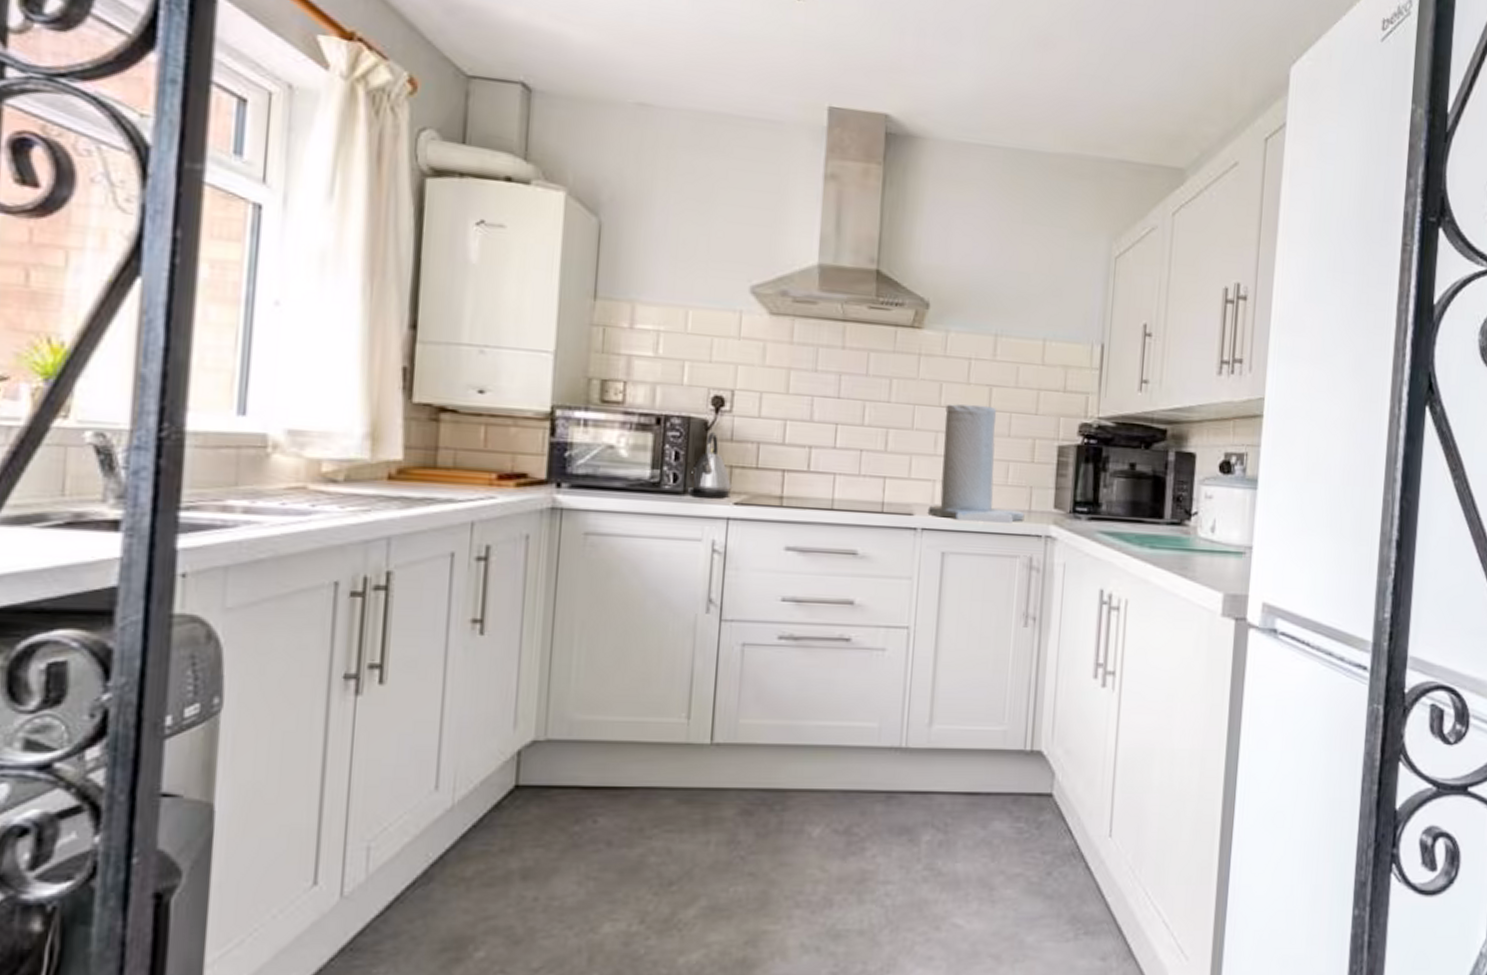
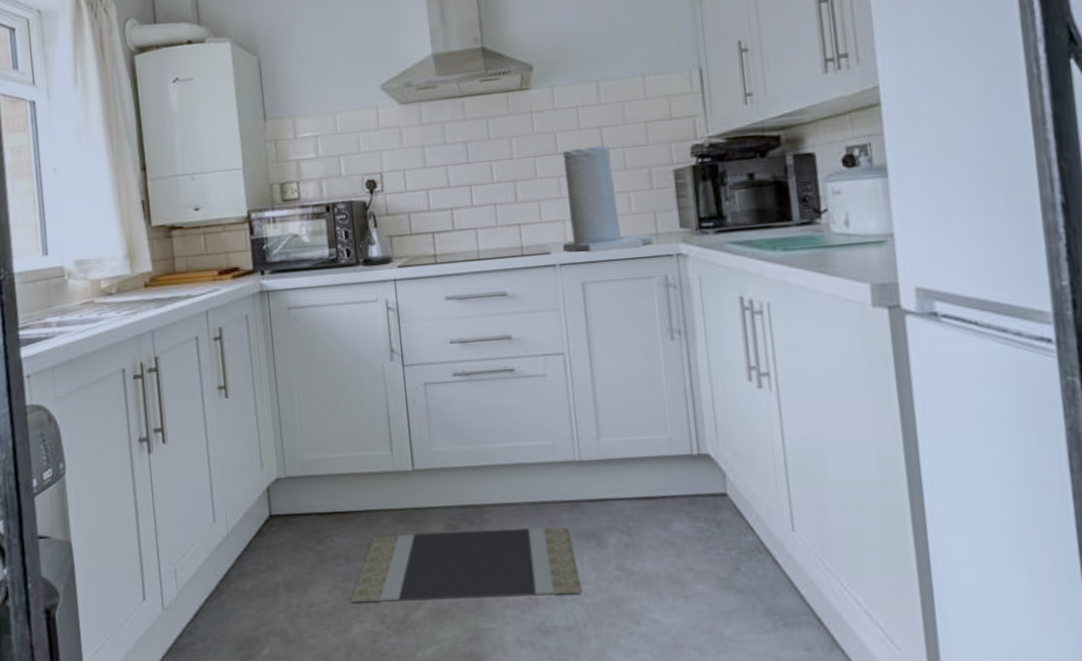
doormat: none [605,818,884,897] -> present [350,527,583,603]

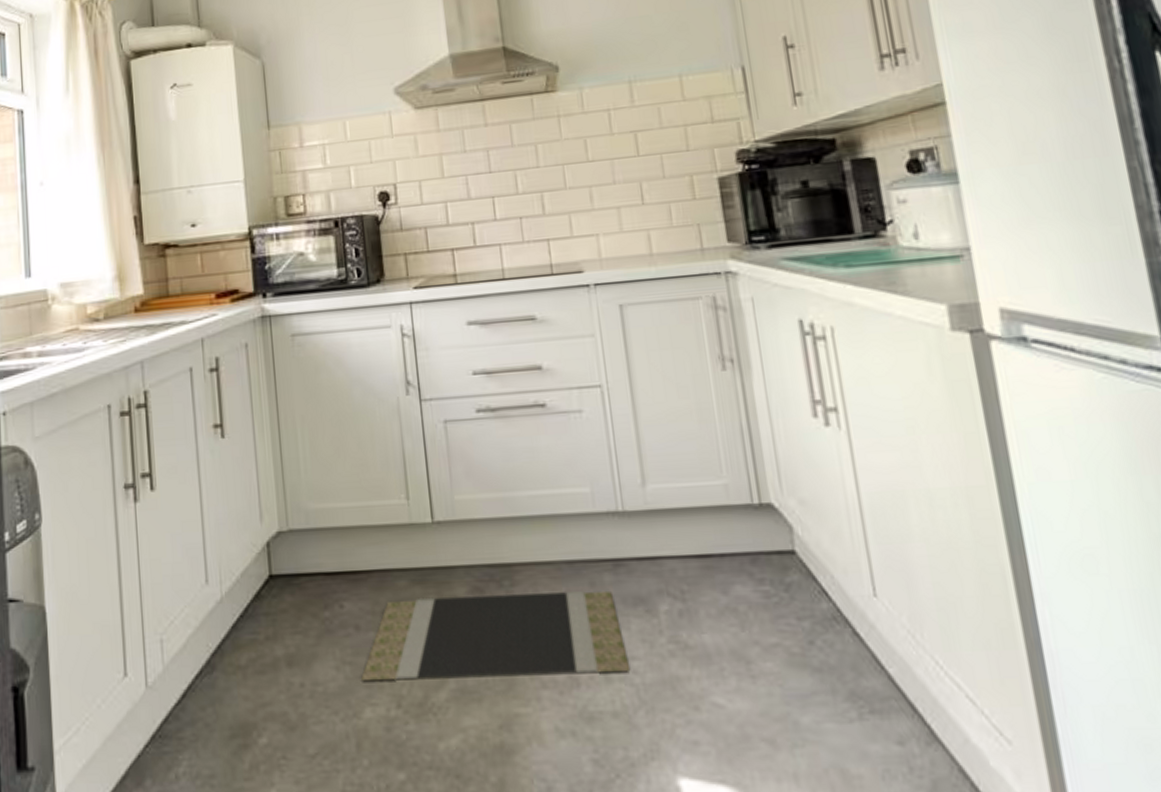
kettle: present [360,209,394,268] -> none [372,224,410,289]
paper towel: present [562,145,653,253] -> none [594,151,698,271]

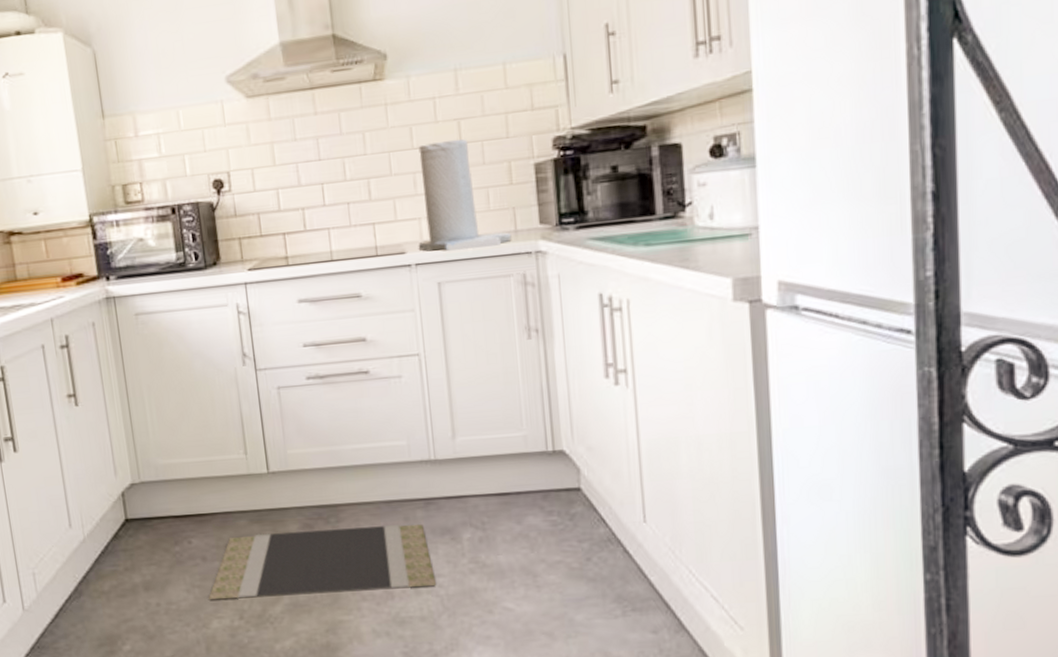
paper towel: none [594,151,698,271] -> present [418,139,512,252]

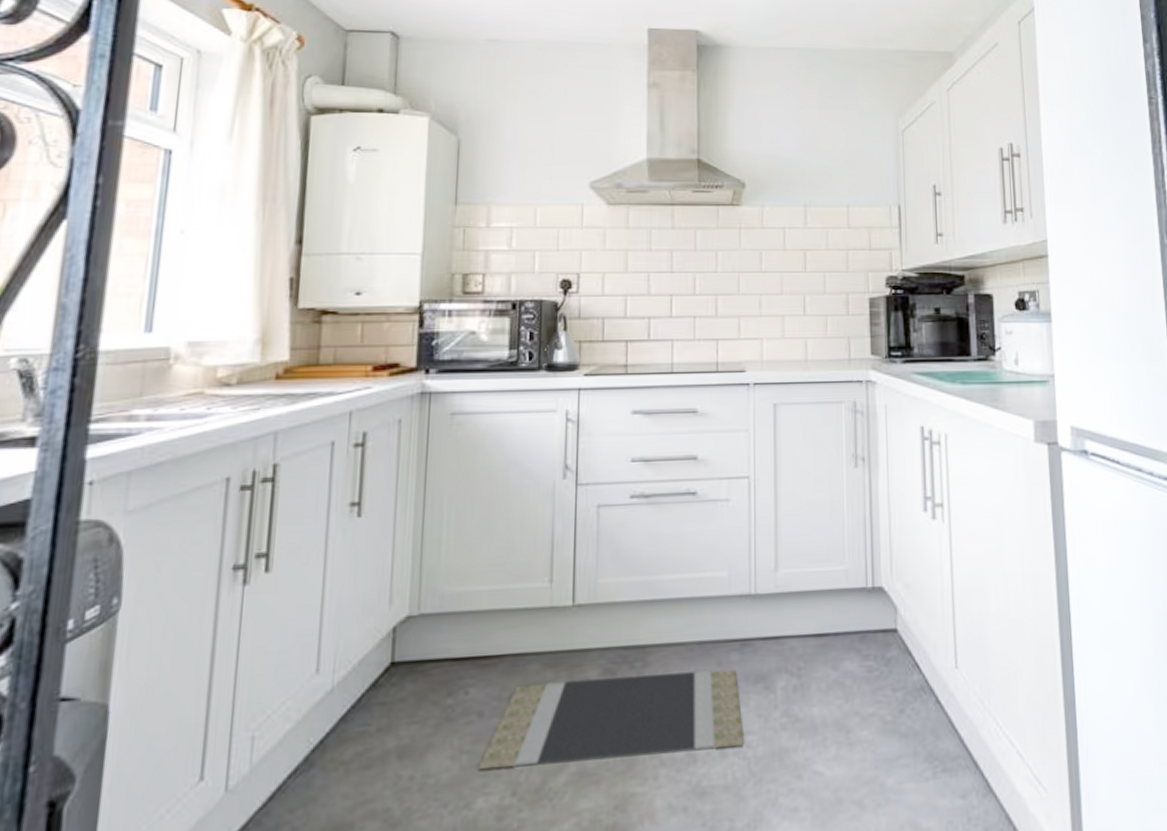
kettle: none [208,210,244,271] -> present [543,311,582,374]
paper towel: present [418,139,512,252] -> none [758,268,845,374]

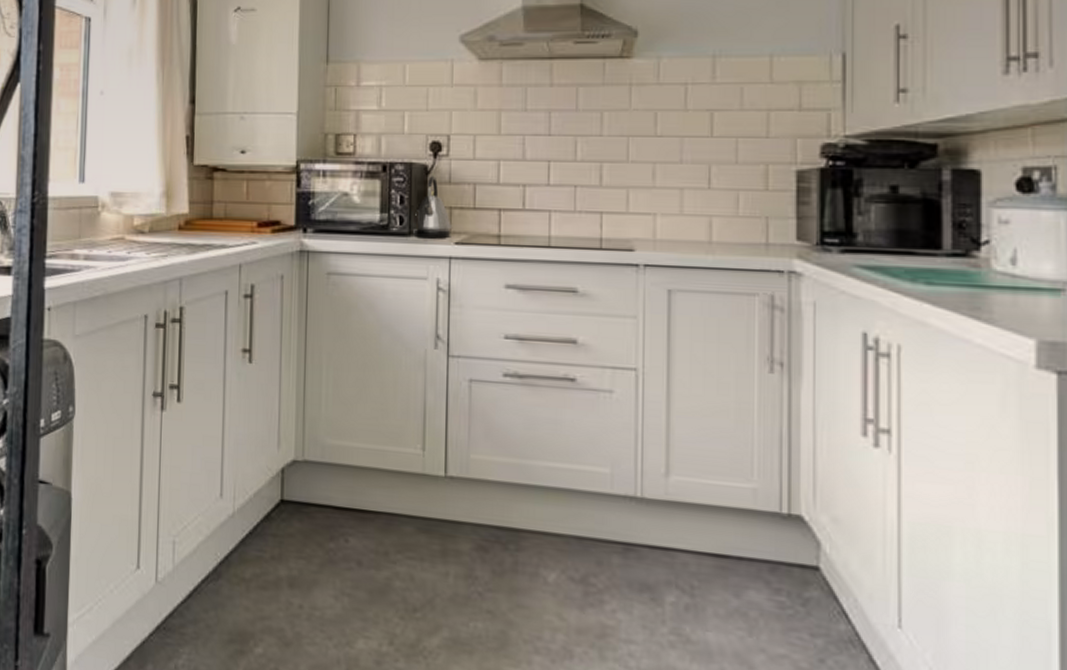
doormat: present [478,669,745,771] -> none [358,545,627,653]

